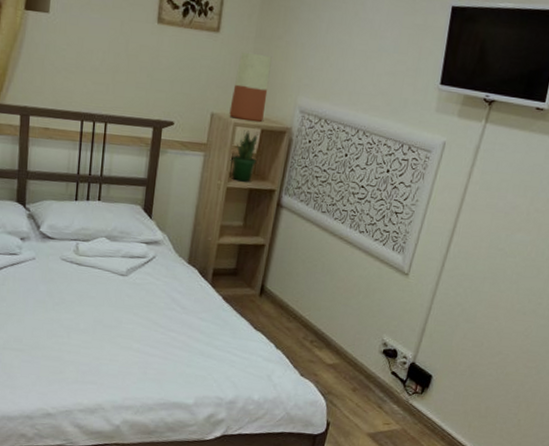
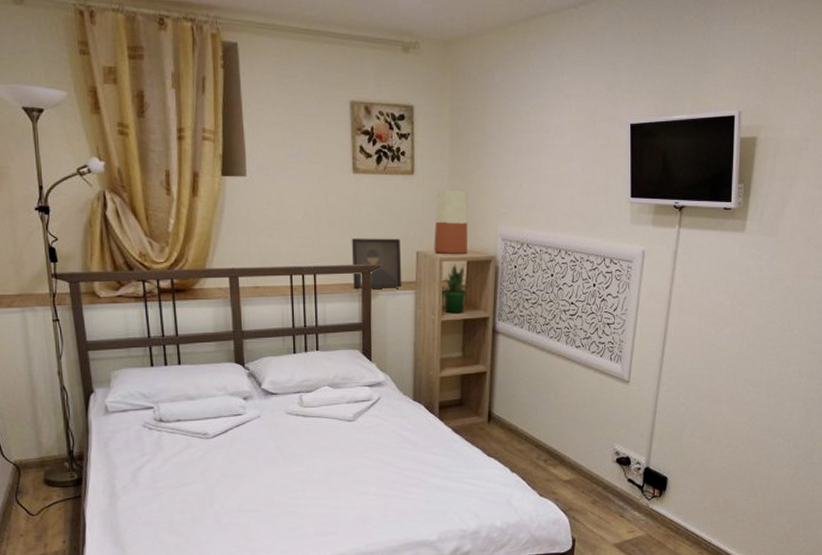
picture frame: none [143,91,196,149] -> present [351,238,402,289]

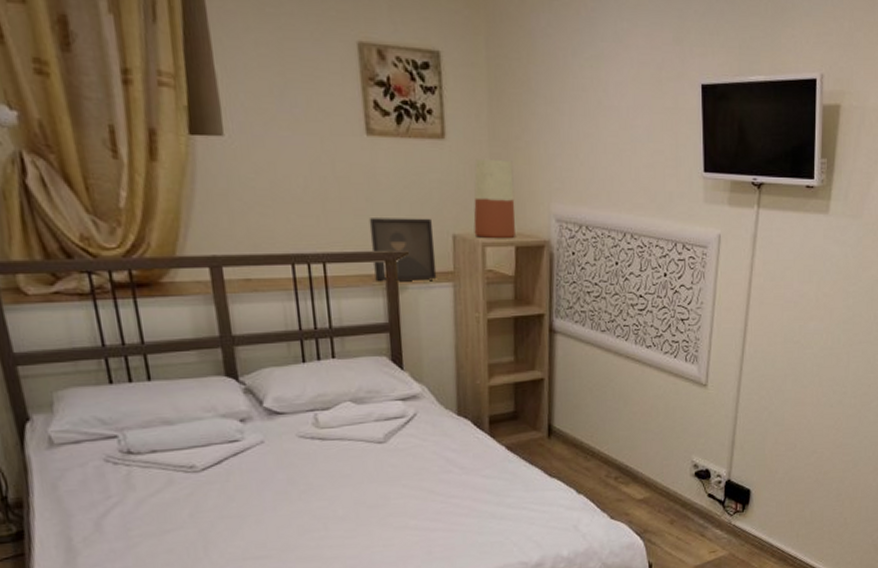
planter: present [443,264,467,314] -> none [488,250,517,310]

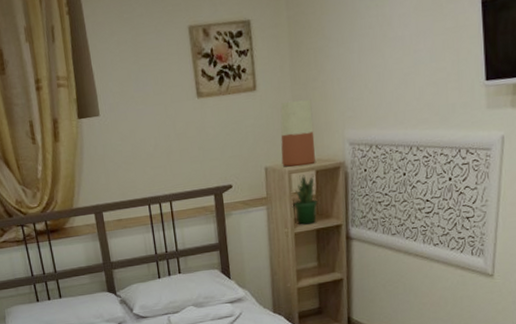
picture frame: present [369,218,437,281] -> none [201,156,254,211]
planter: none [488,250,517,310] -> present [294,175,318,225]

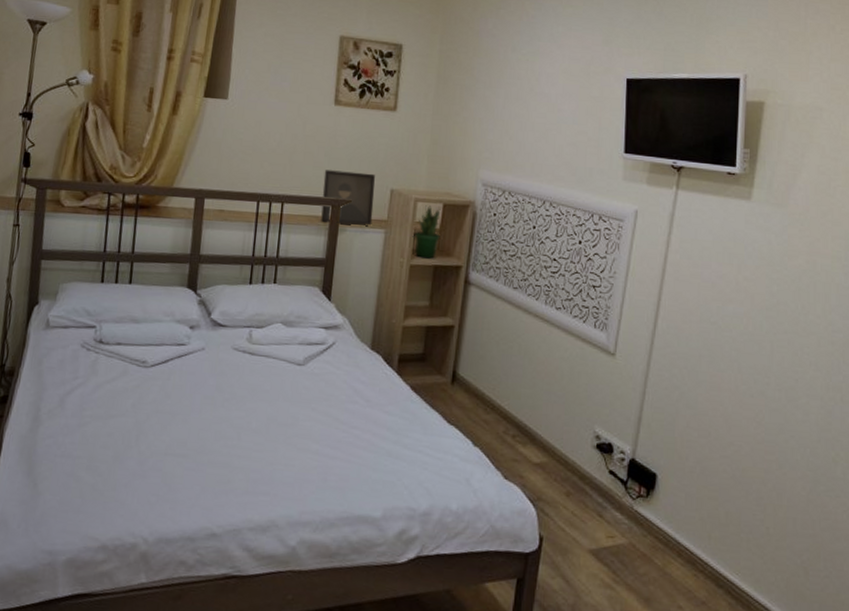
picture frame: none [201,156,254,211] -> present [321,170,375,226]
vase: present [280,99,315,167] -> none [409,128,450,197]

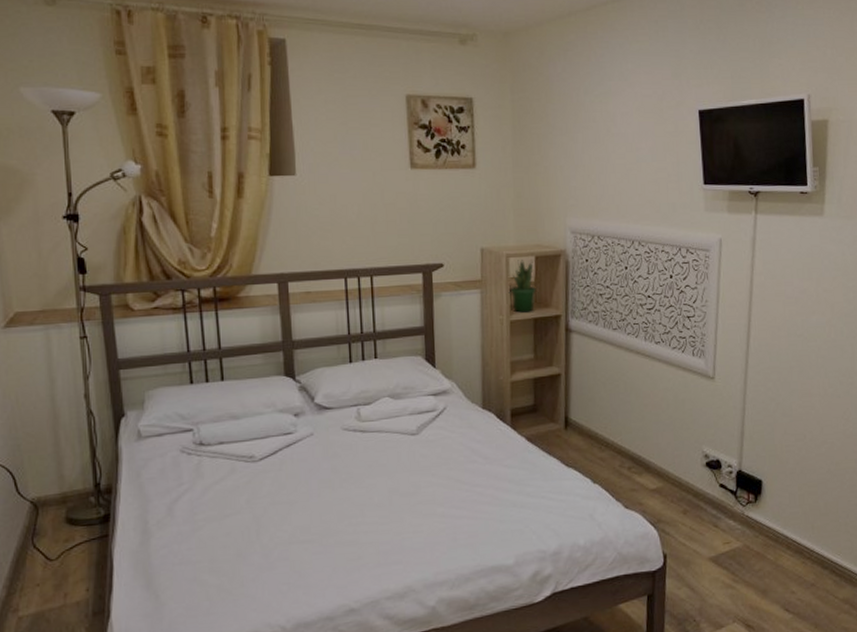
picture frame: present [321,170,375,226] -> none [410,235,467,290]

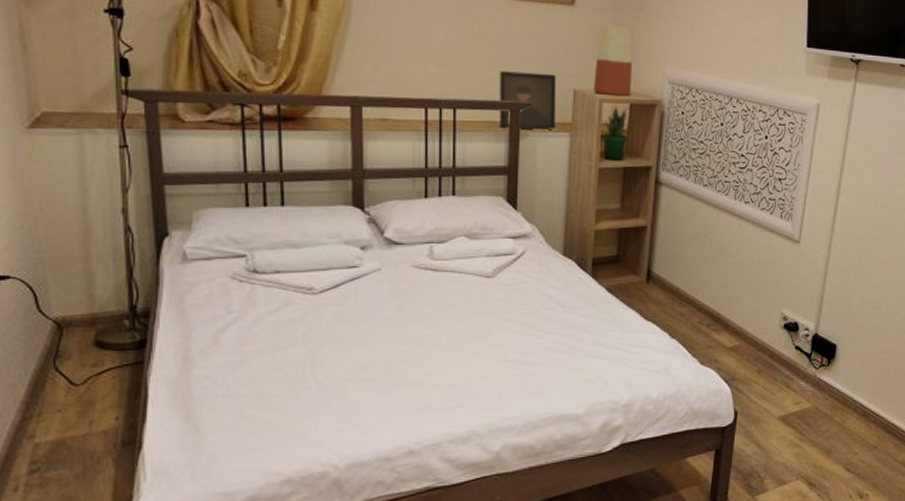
picture frame: none [410,235,467,290] -> present [498,71,557,130]
vase: none [499,183,536,251] -> present [593,24,634,97]

